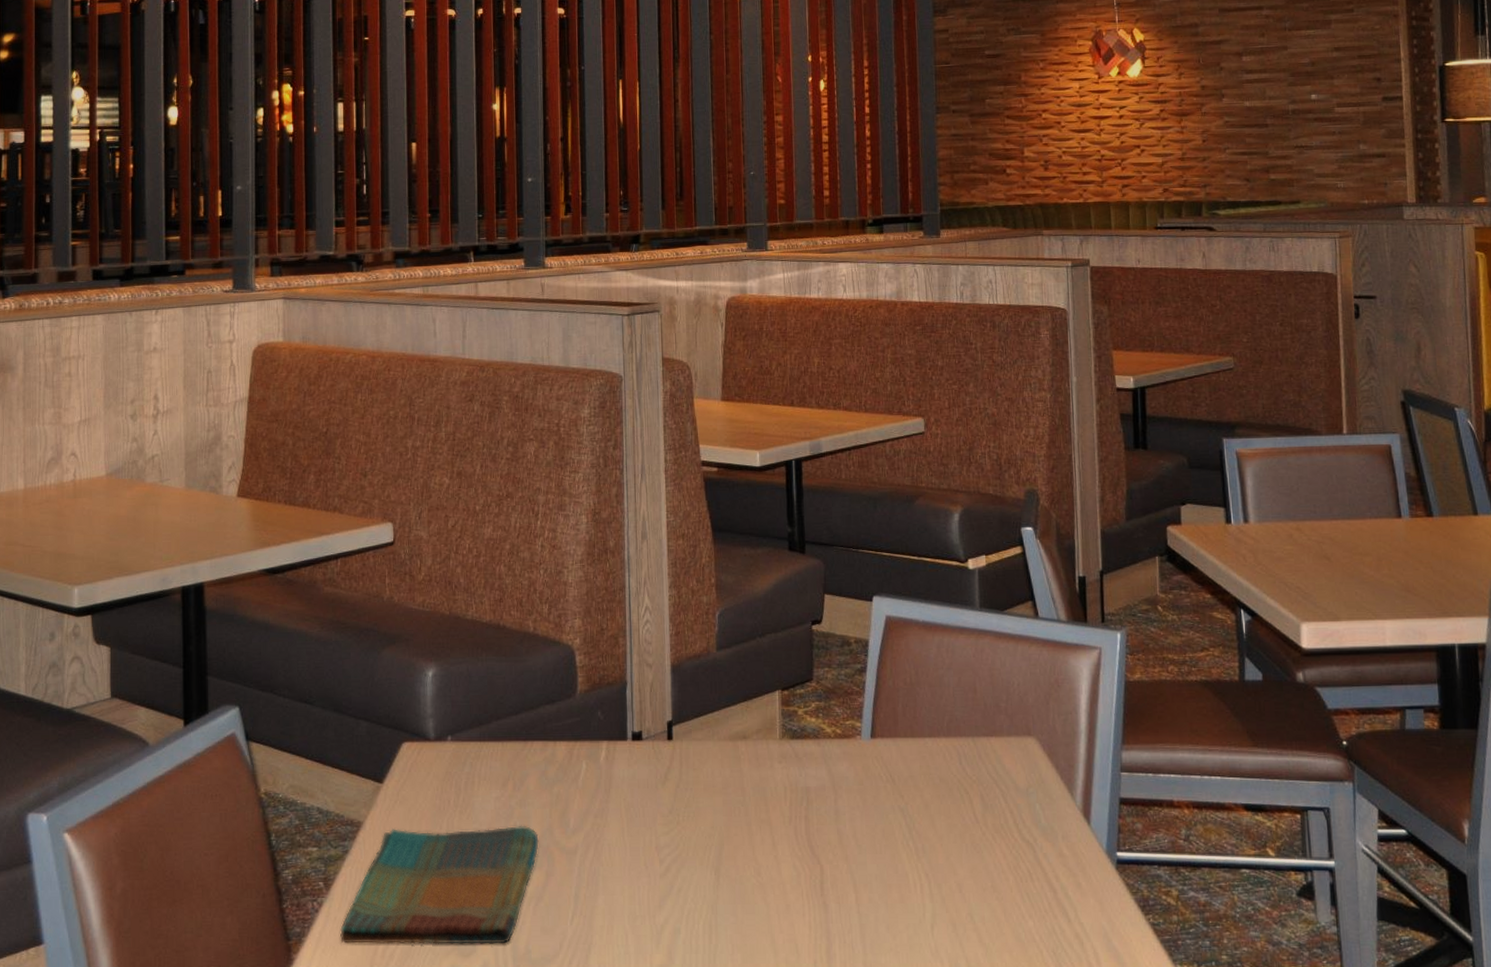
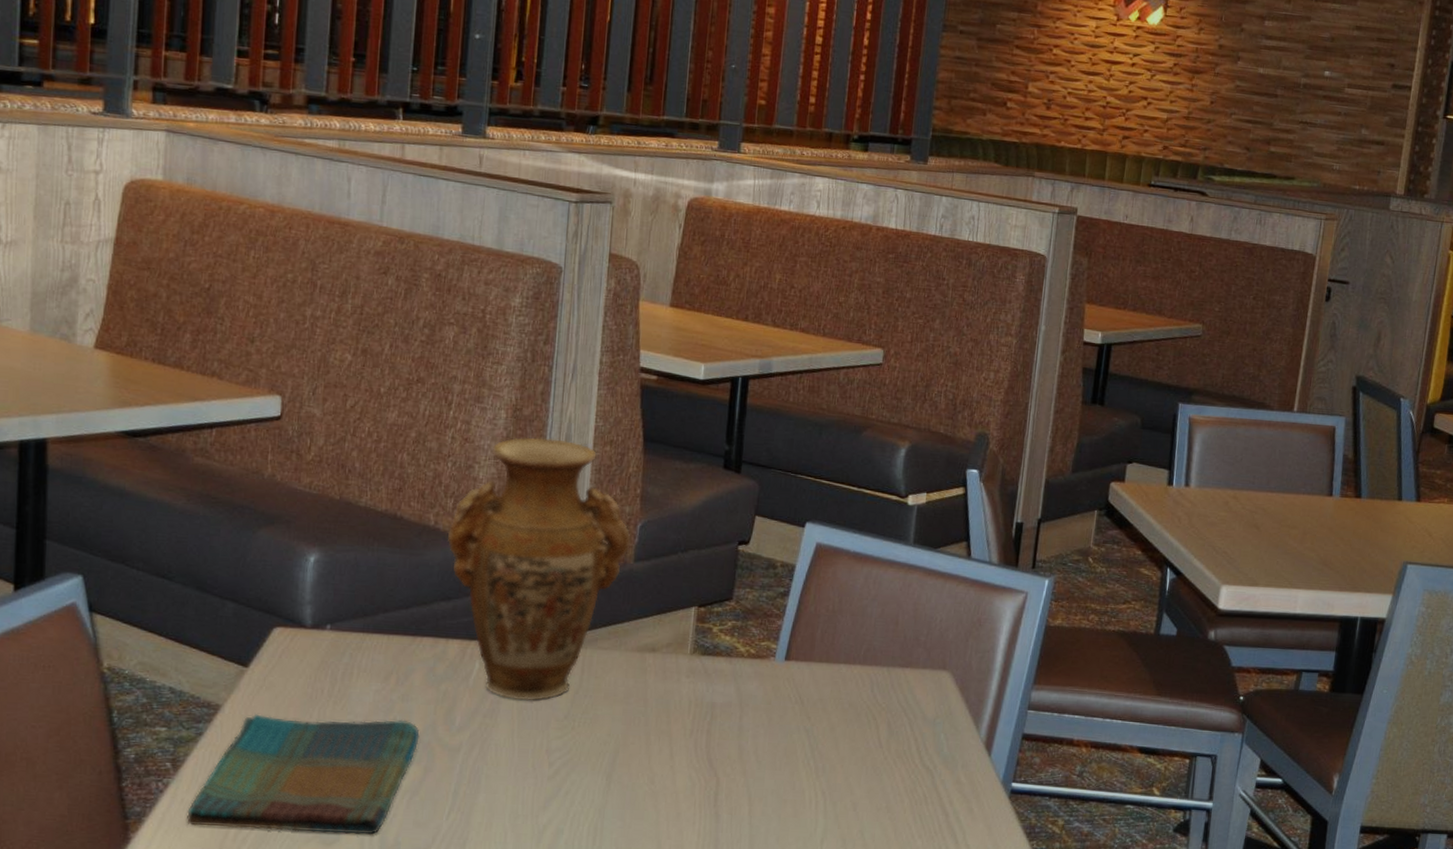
vase: none [545,538,711,798] -> present [447,437,631,701]

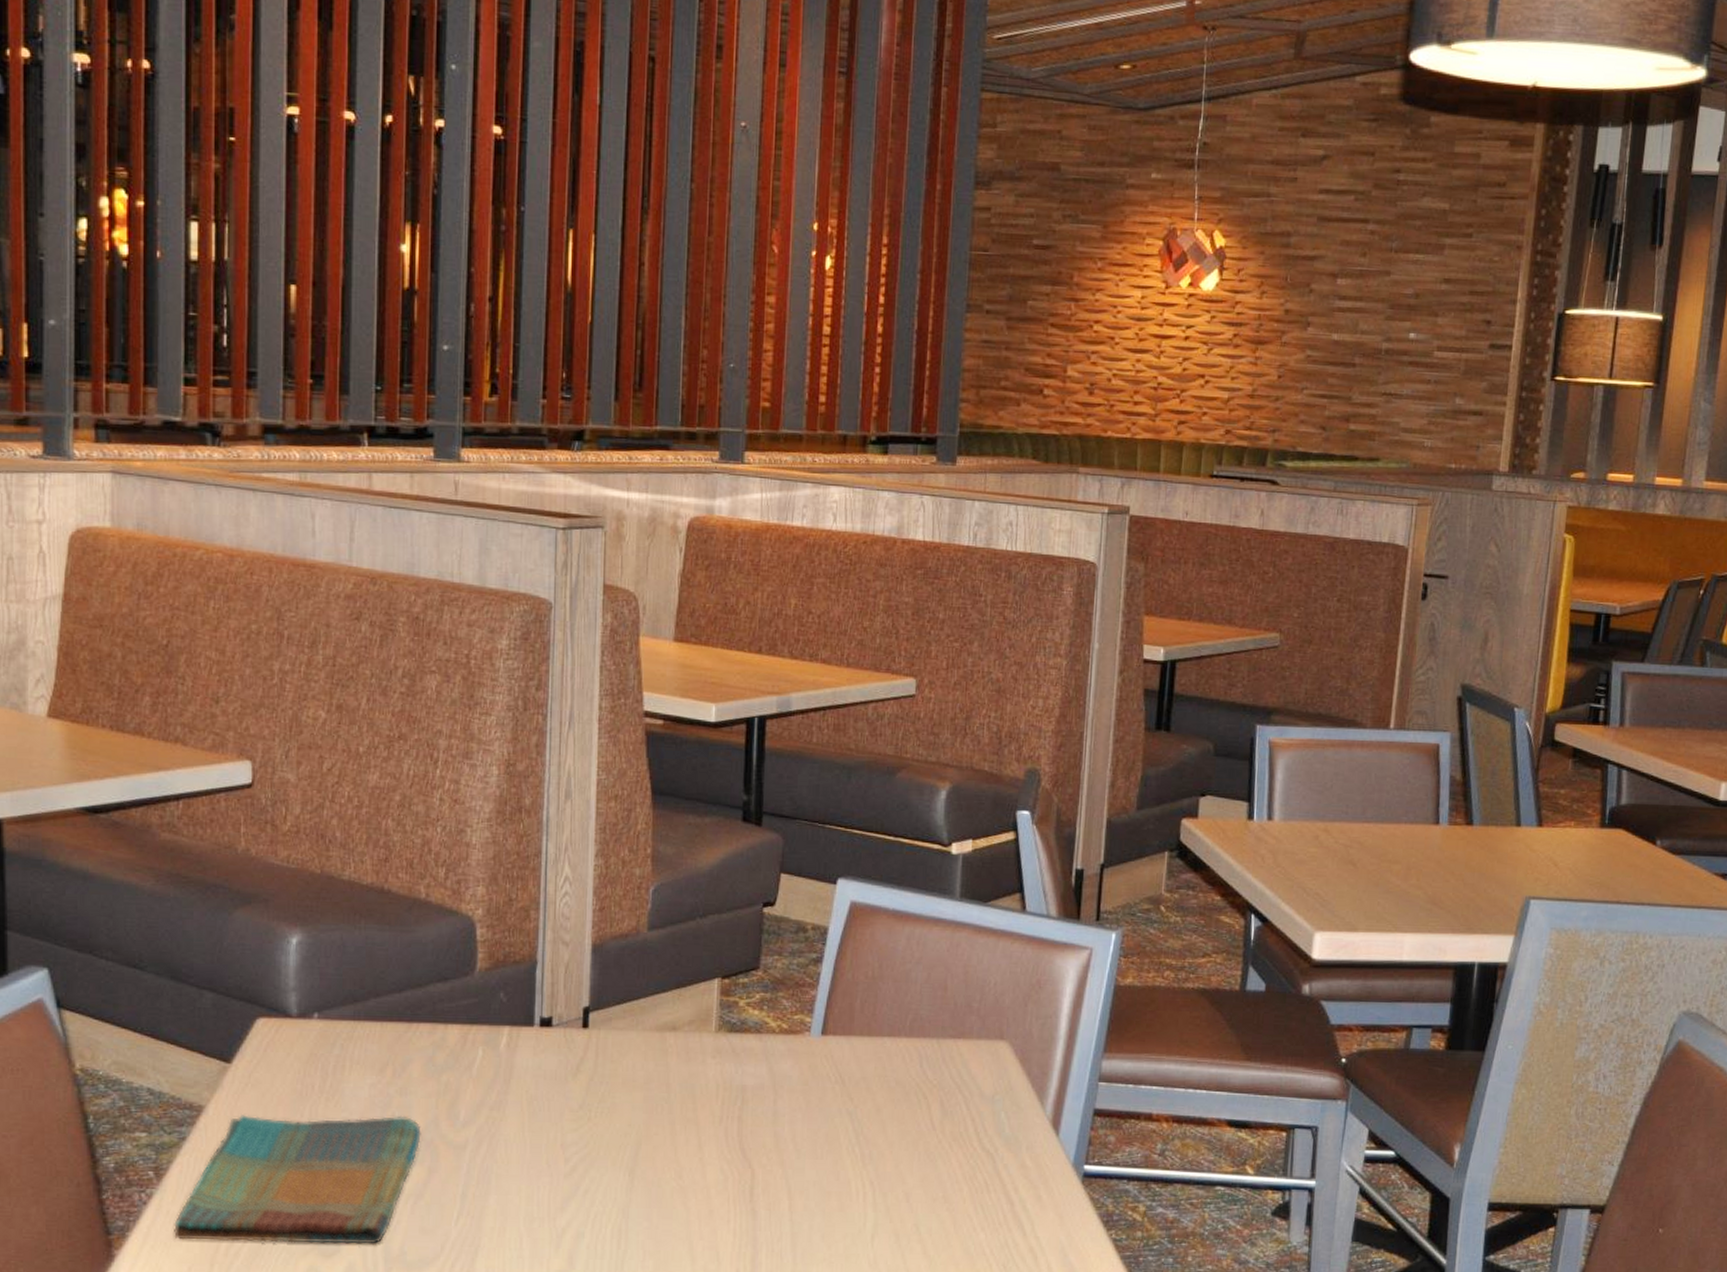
vase: present [447,437,631,701] -> none [440,795,643,1091]

